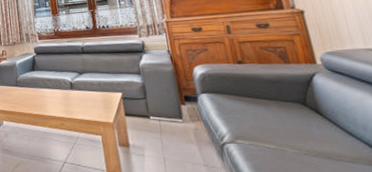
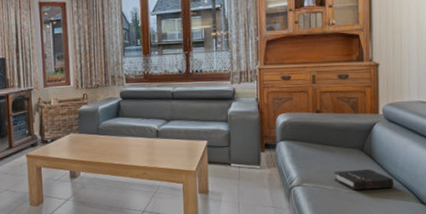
hardback book: none [272,126,359,151] -> present [334,168,394,190]

